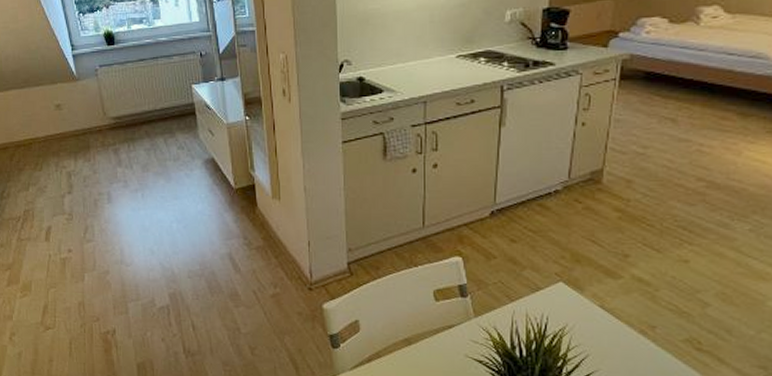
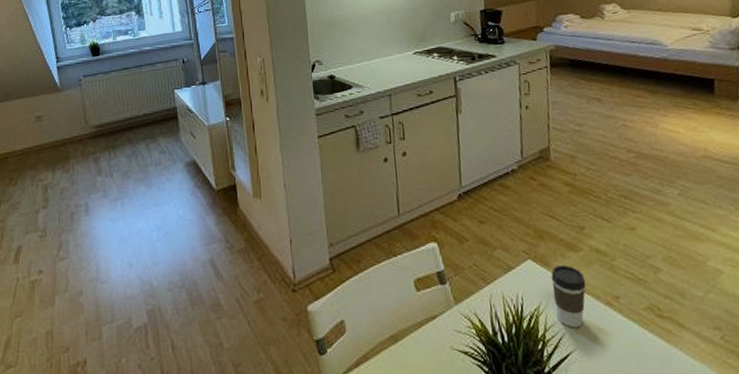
coffee cup: none [582,290,621,350] -> present [551,264,586,327]

